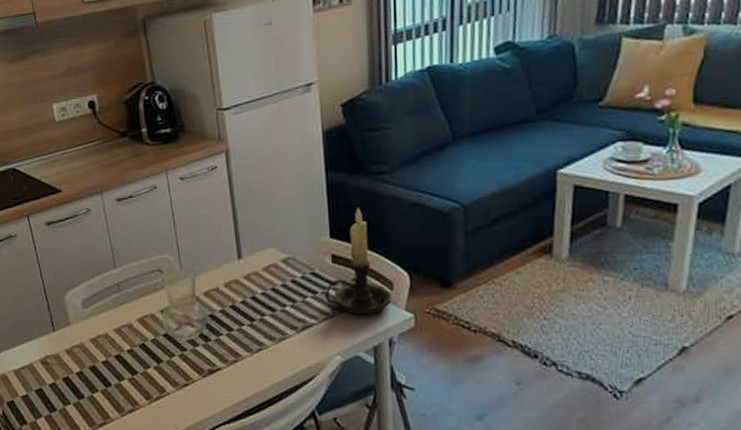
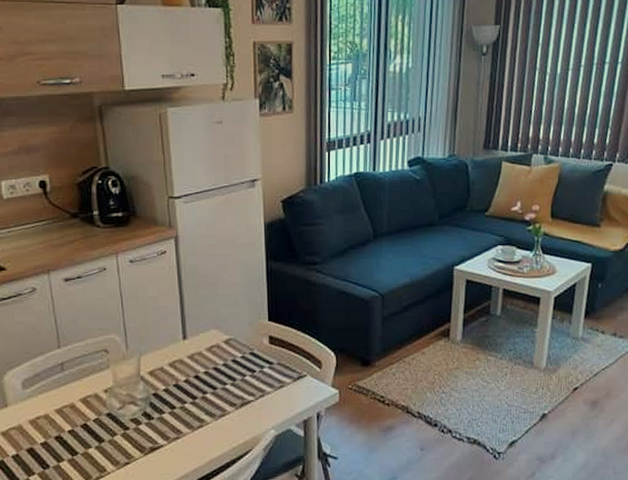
candle holder: present [325,207,391,315] -> none [262,293,320,392]

